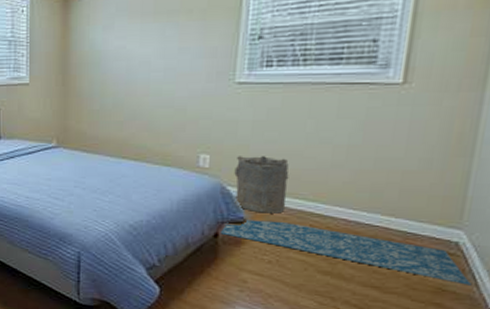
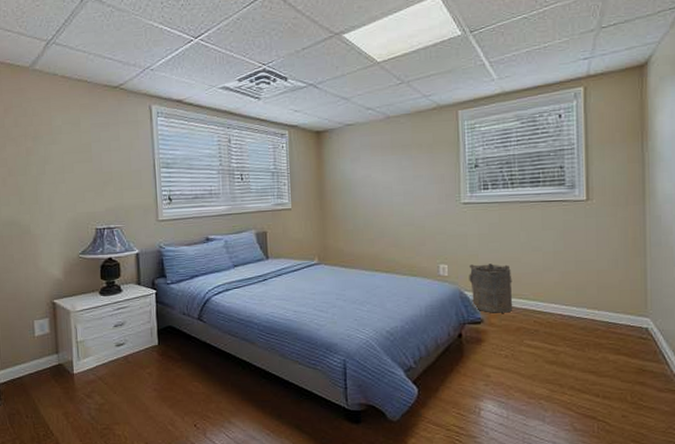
rug: present [220,220,473,286] -> none [463,319,664,365]

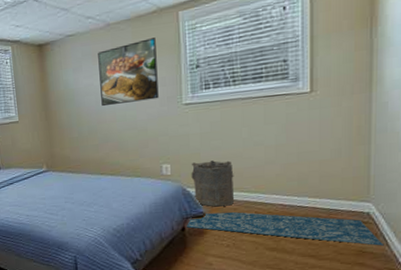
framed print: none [377,134,437,199] -> present [98,37,159,106]
rug: none [463,319,664,365] -> present [186,212,385,246]

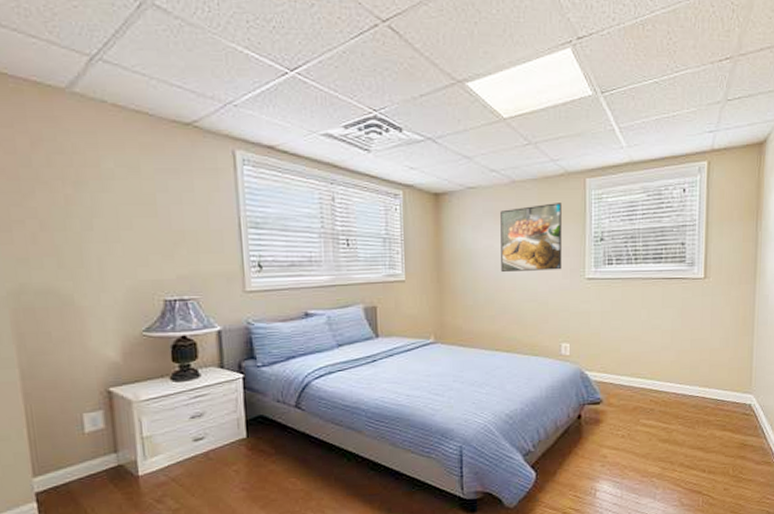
rug: present [186,212,385,246] -> none [582,399,763,439]
laundry hamper: present [191,160,235,207] -> none [590,342,632,393]

